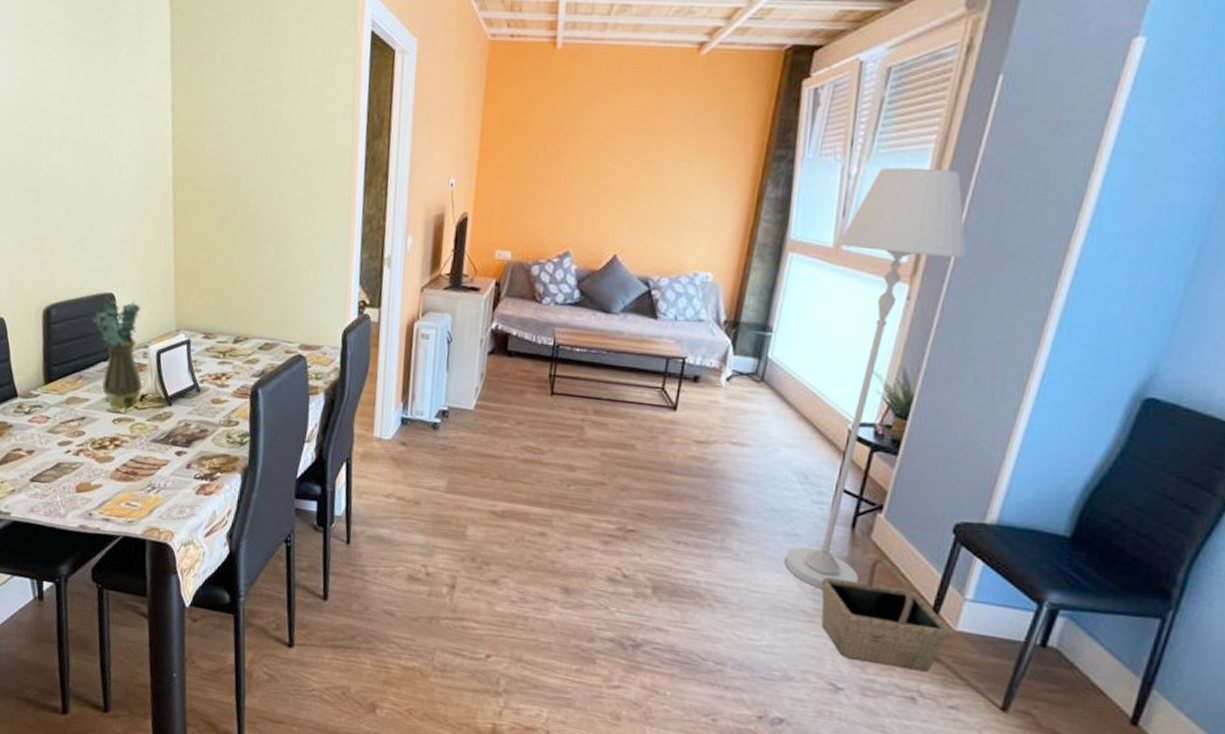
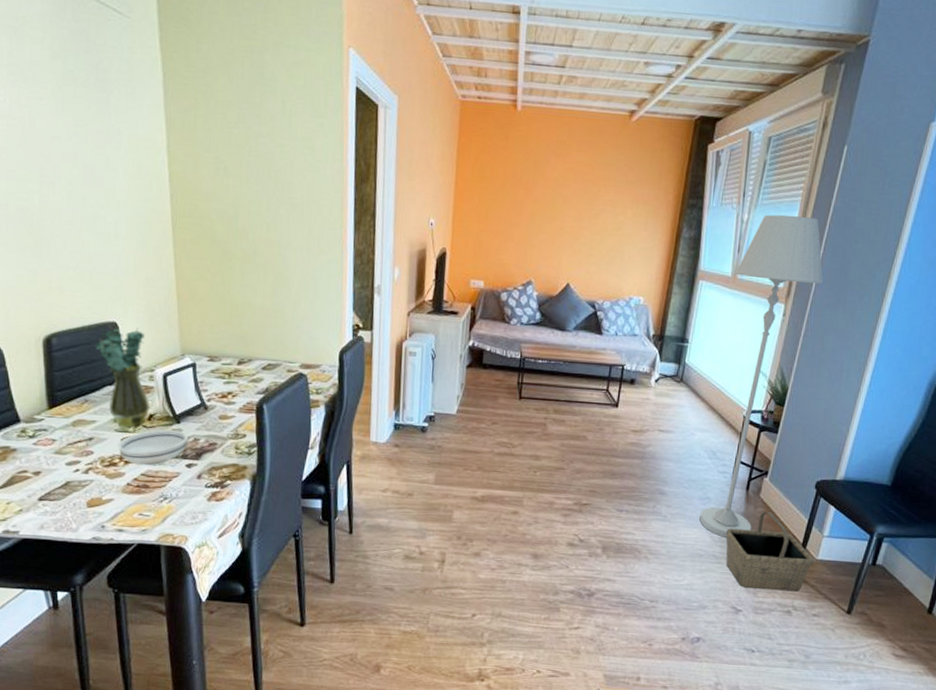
bowl: none [109,411,179,451] -> present [118,429,188,465]

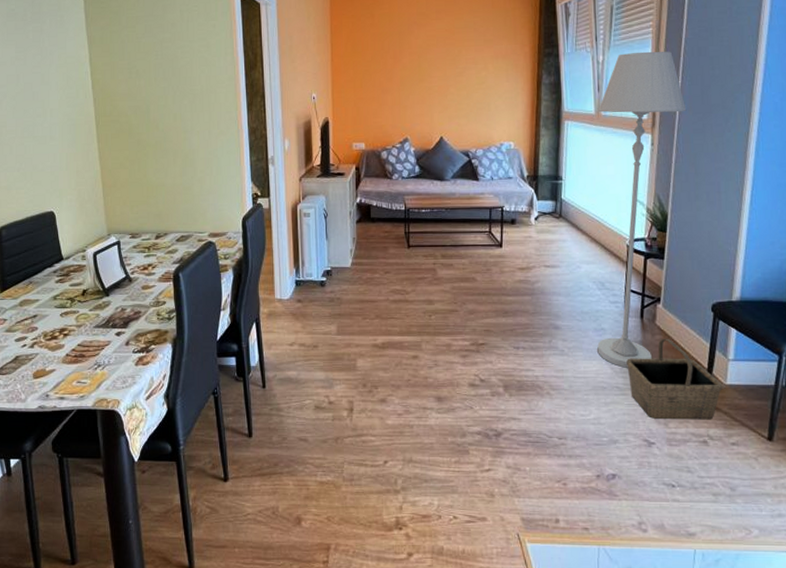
vase: present [95,325,151,428] -> none [36,214,84,304]
bowl: present [118,429,188,465] -> none [58,302,116,336]

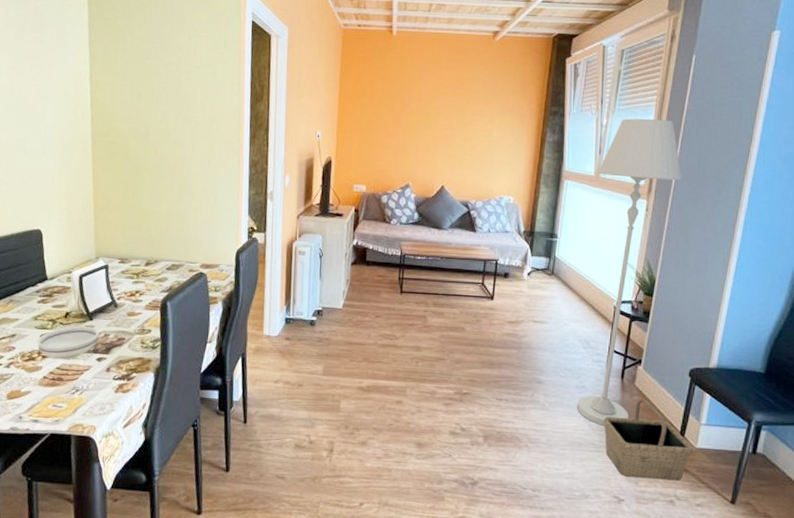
bowl: none [58,302,116,336] -> present [37,325,99,359]

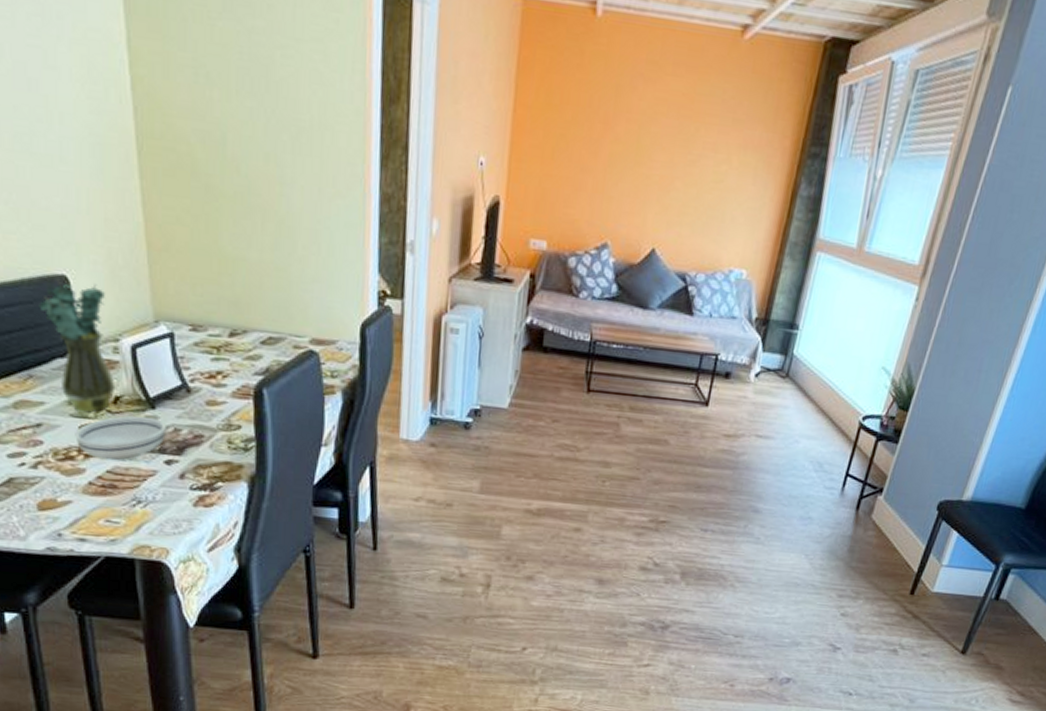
vase: none [21,232,67,325] -> present [39,278,116,412]
floor lamp: present [577,118,683,426] -> none [798,171,969,565]
basket: present [604,399,693,481] -> none [826,535,929,628]

